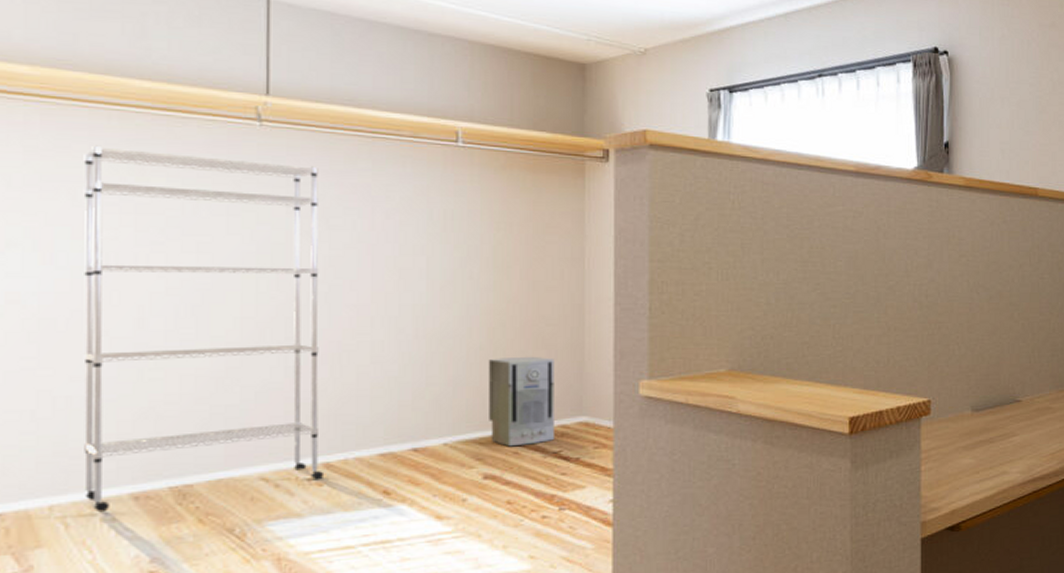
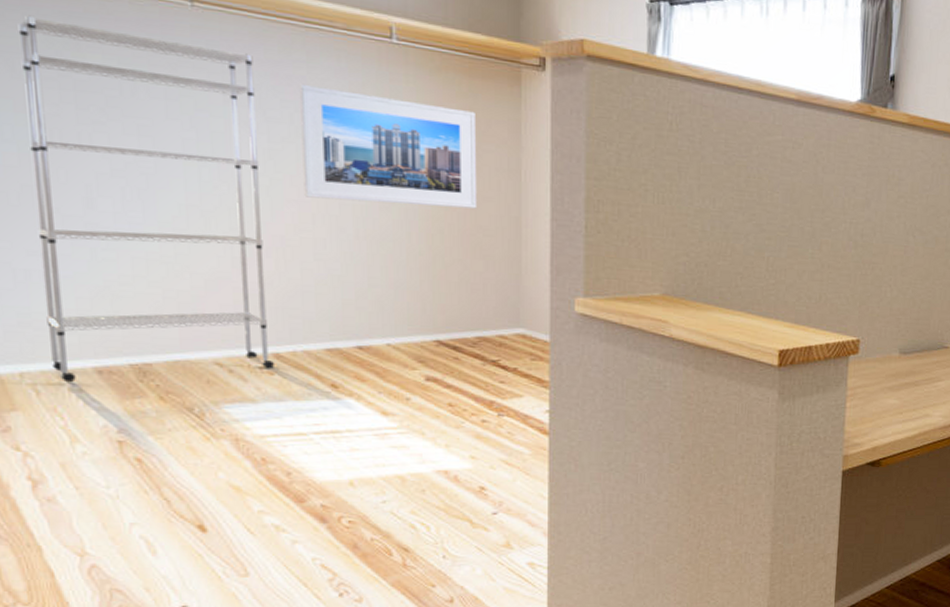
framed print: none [364,190,540,301] -> present [300,83,478,209]
air purifier: present [488,356,554,447] -> none [427,264,492,352]

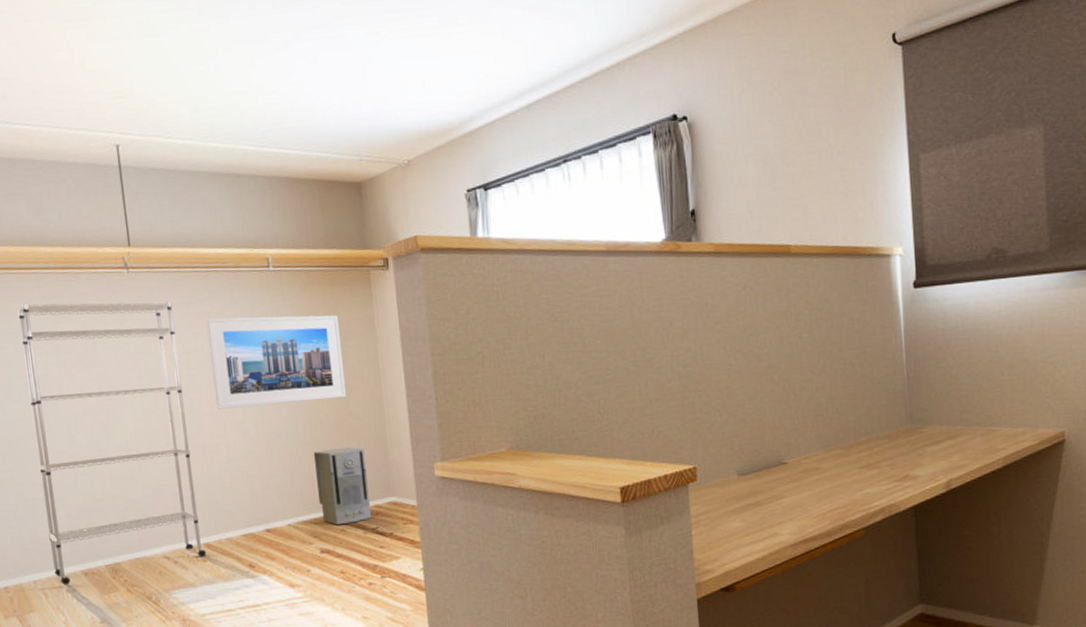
air purifier: none [427,264,492,352] -> present [313,447,371,526]

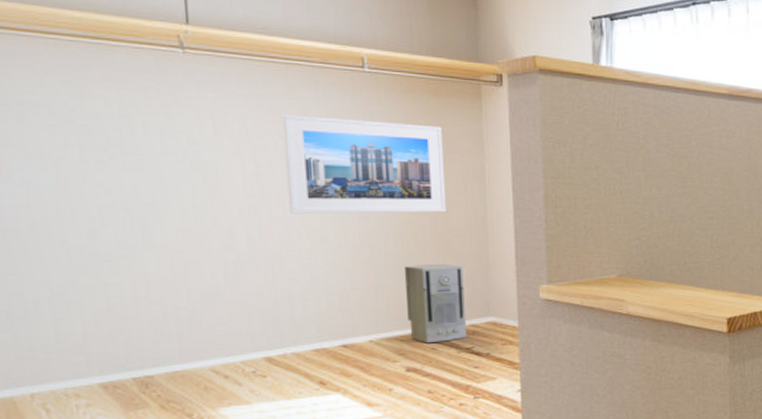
shelf: present [17,301,207,586] -> none [26,71,267,400]

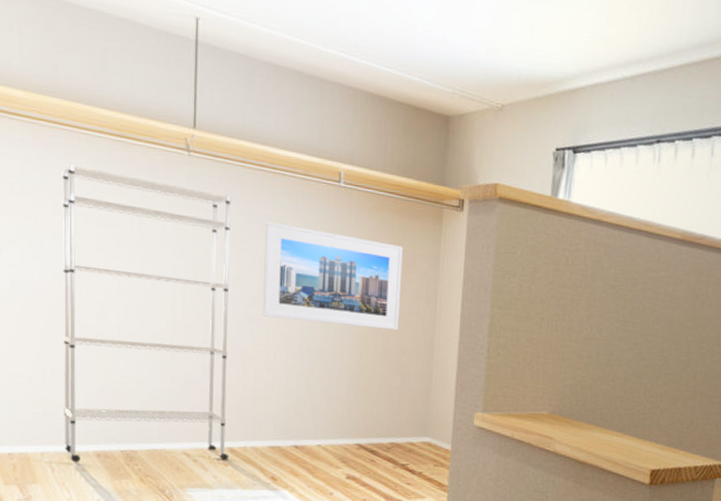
shelf: none [26,71,267,400] -> present [62,163,231,463]
air purifier: present [404,263,466,344] -> none [353,378,407,456]

